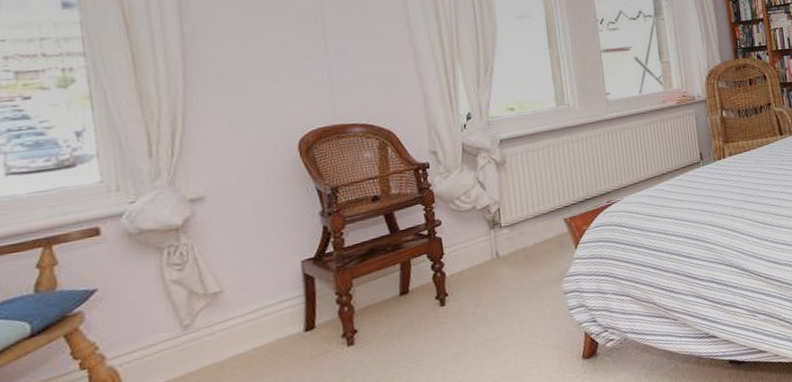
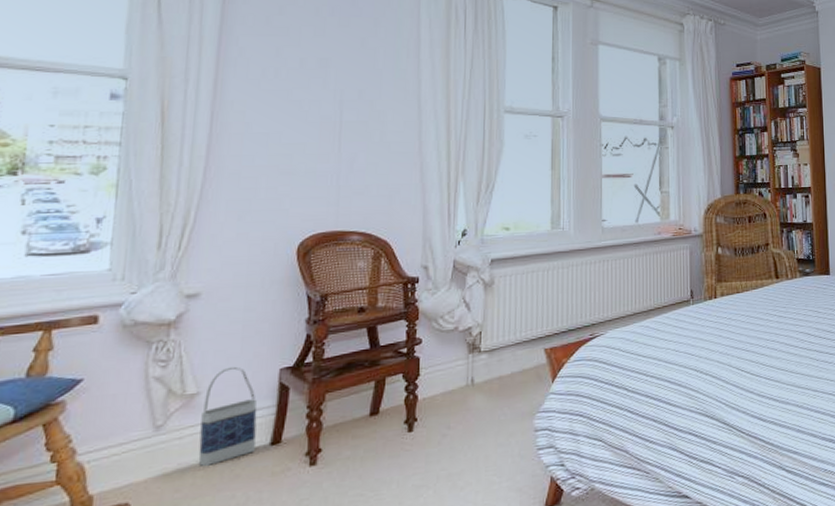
bag: none [228,263,291,358] -> present [198,366,258,466]

